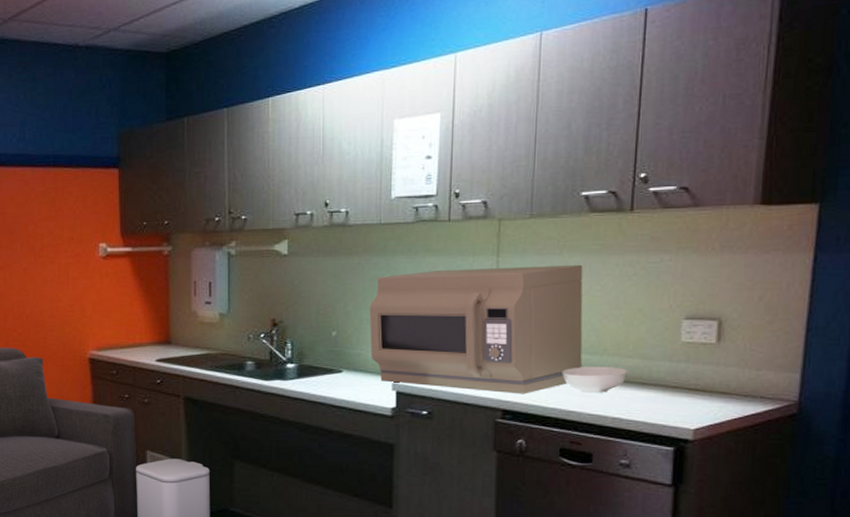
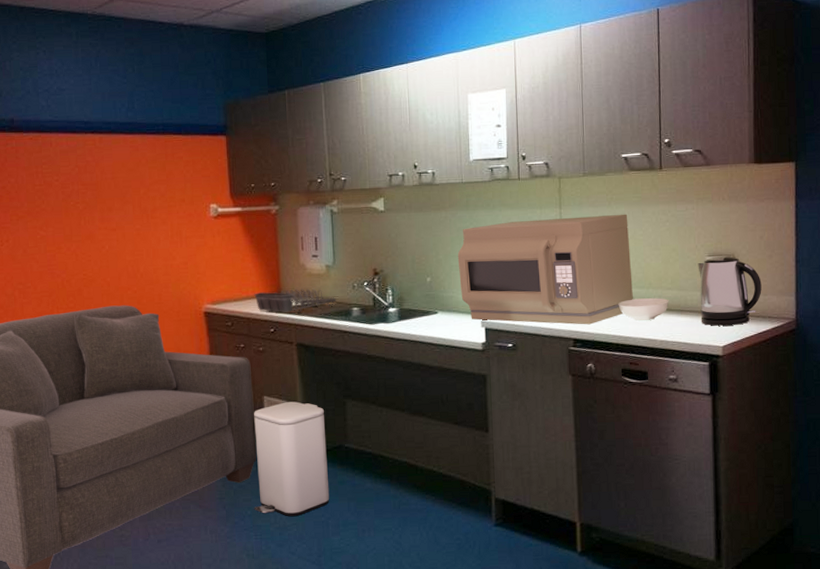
dish rack: none [141,338,229,364] -> present [254,288,337,313]
kettle: none [667,319,756,406] -> present [697,255,762,327]

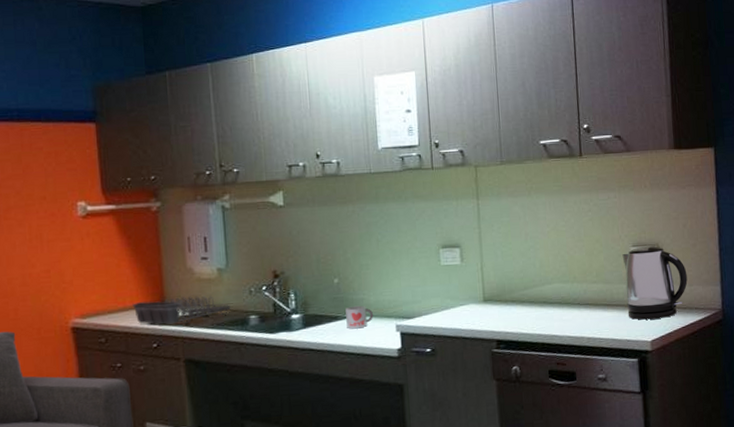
mug: none [436,302,461,323] -> present [345,305,373,329]
microwave: present [457,214,633,325] -> none [367,204,558,325]
bowl: present [618,298,669,321] -> none [542,292,595,318]

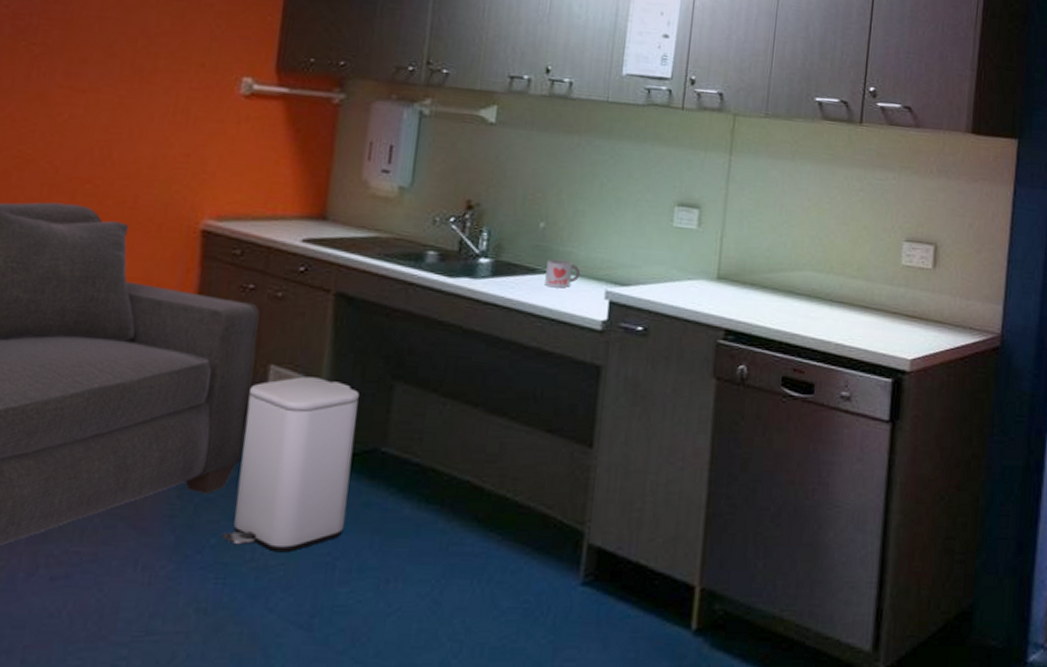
dish rack: present [132,296,231,325] -> none [284,212,406,249]
kettle: present [622,245,688,320] -> none [888,242,966,335]

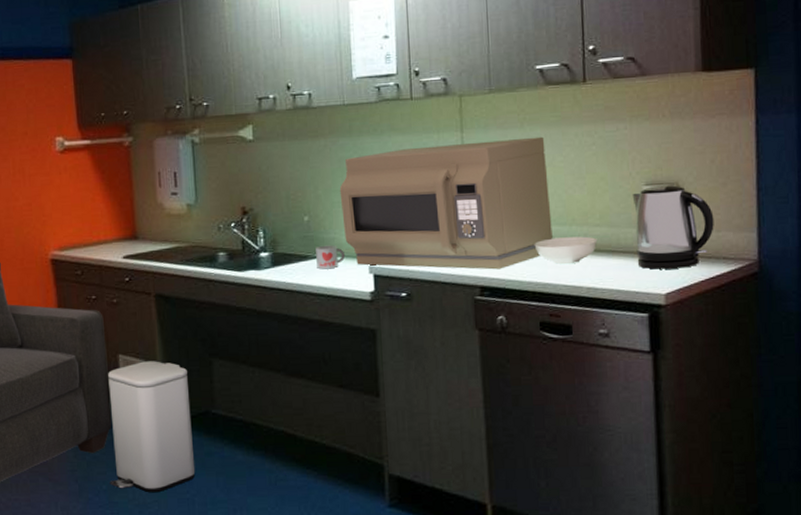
microwave: none [583,162,814,313] -> present [339,136,553,270]
bowl: none [788,284,852,315] -> present [534,236,598,264]
kettle: none [888,242,966,335] -> present [632,184,714,270]

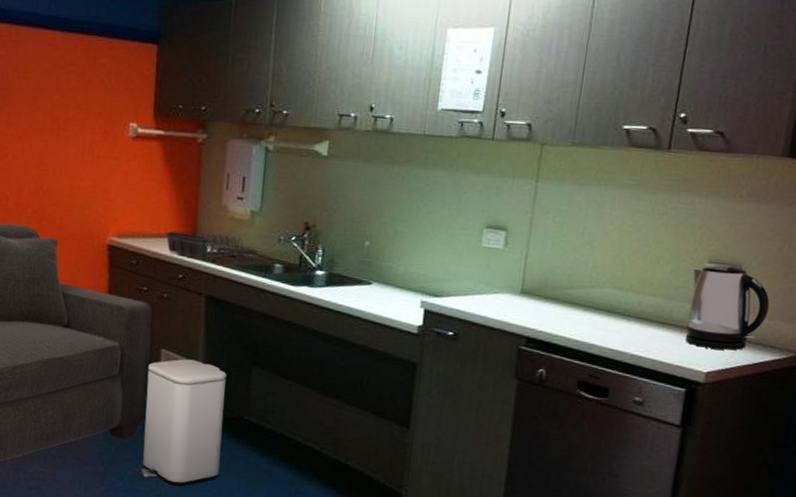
dish rack: none [106,231,200,259] -> present [166,231,258,261]
mug: present [316,245,345,270] -> none [369,272,399,298]
microwave: present [339,136,553,270] -> none [402,188,618,324]
bowl: present [534,236,598,264] -> none [587,300,651,329]

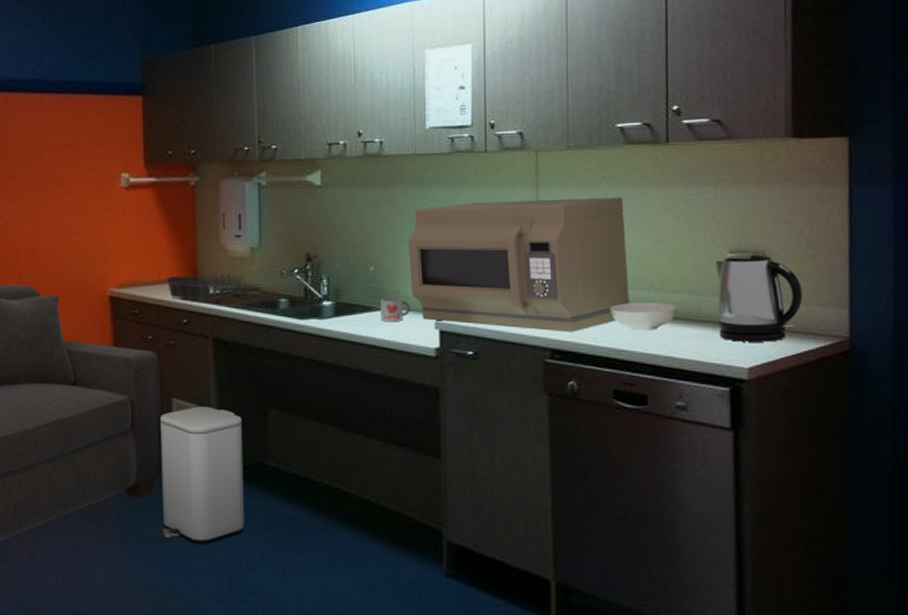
mug: none [369,272,399,298] -> present [380,297,410,322]
microwave: none [402,188,618,324] -> present [407,197,629,332]
bowl: none [587,300,651,329] -> present [609,303,677,330]

